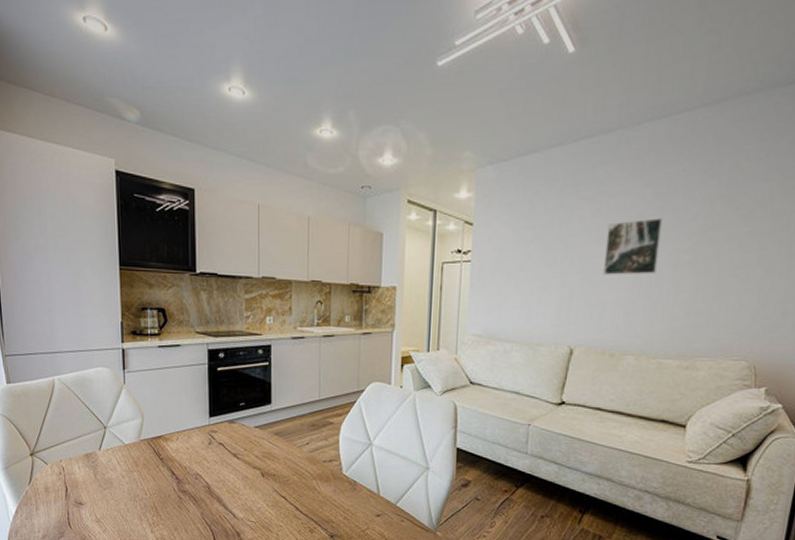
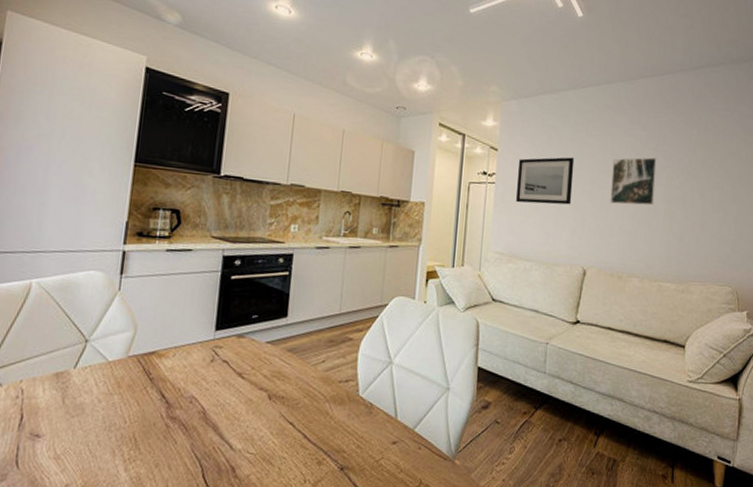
wall art: none [493,226,562,281] -> present [515,157,575,205]

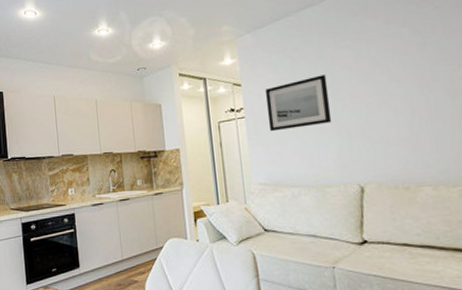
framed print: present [610,157,657,206] -> none [372,53,435,112]

